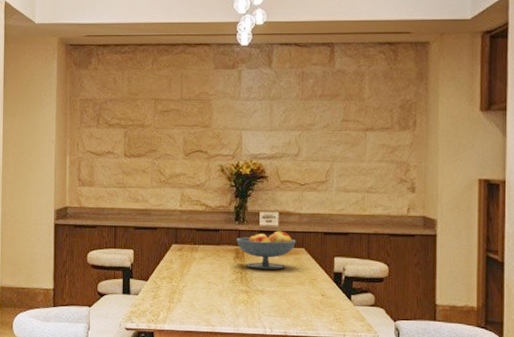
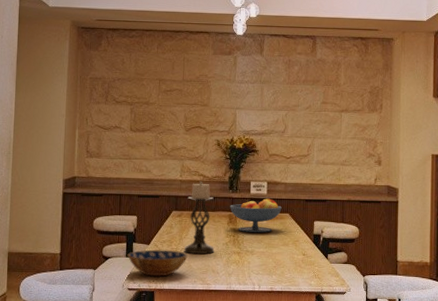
bowl: none [124,286,191,316] -> present [127,249,189,277]
candle holder: none [185,211,220,293] -> present [183,181,215,255]

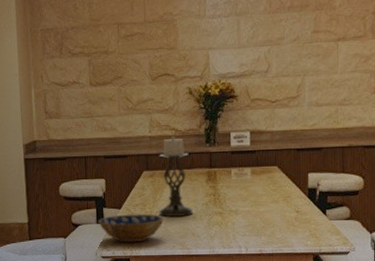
fruit bowl: present [230,198,282,233] -> none [208,150,269,190]

